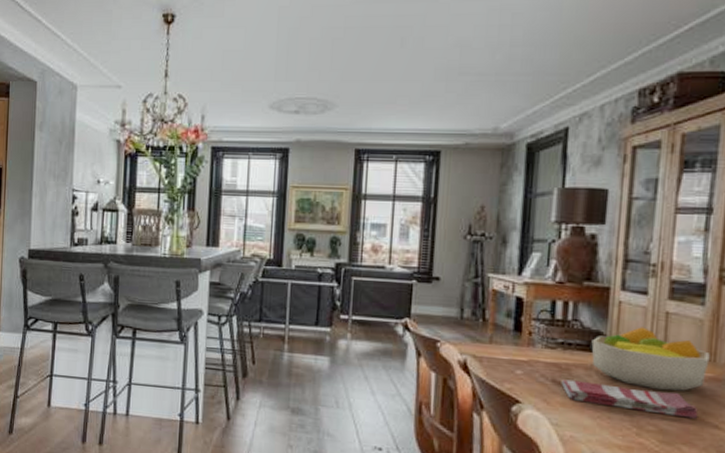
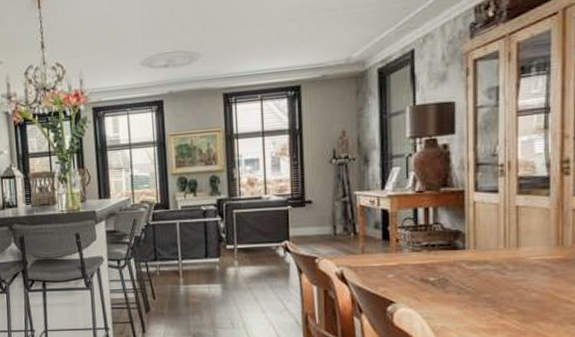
dish towel: present [561,379,699,419] -> none [429,276,552,298]
fruit bowl: present [591,327,710,391] -> none [452,222,558,276]

